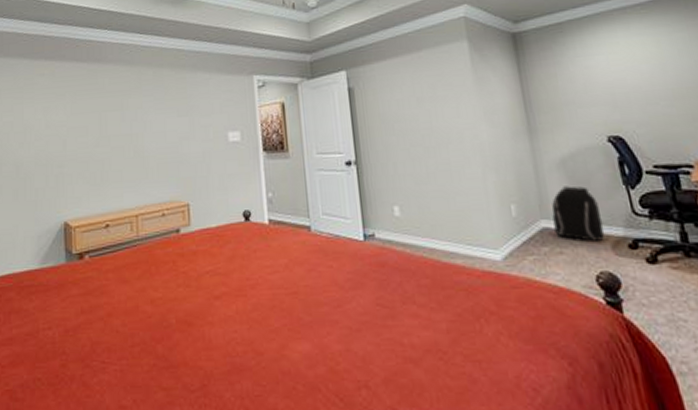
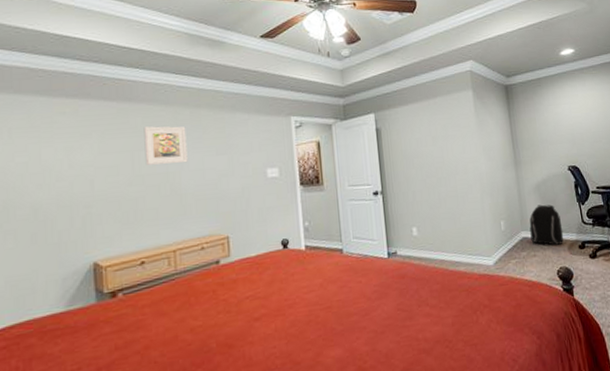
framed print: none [110,86,150,126] -> present [143,126,188,165]

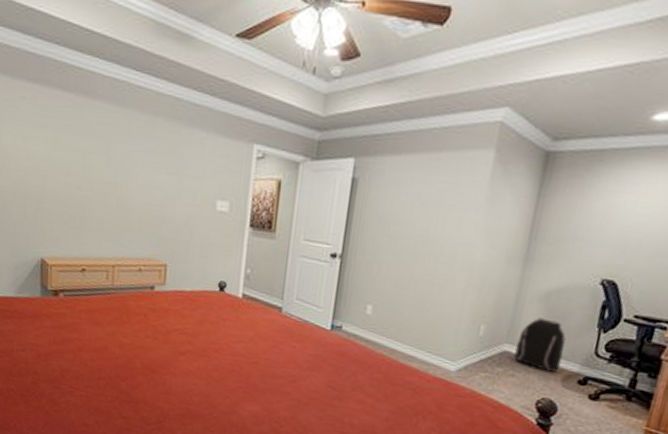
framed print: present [143,126,188,165] -> none [95,128,139,176]

